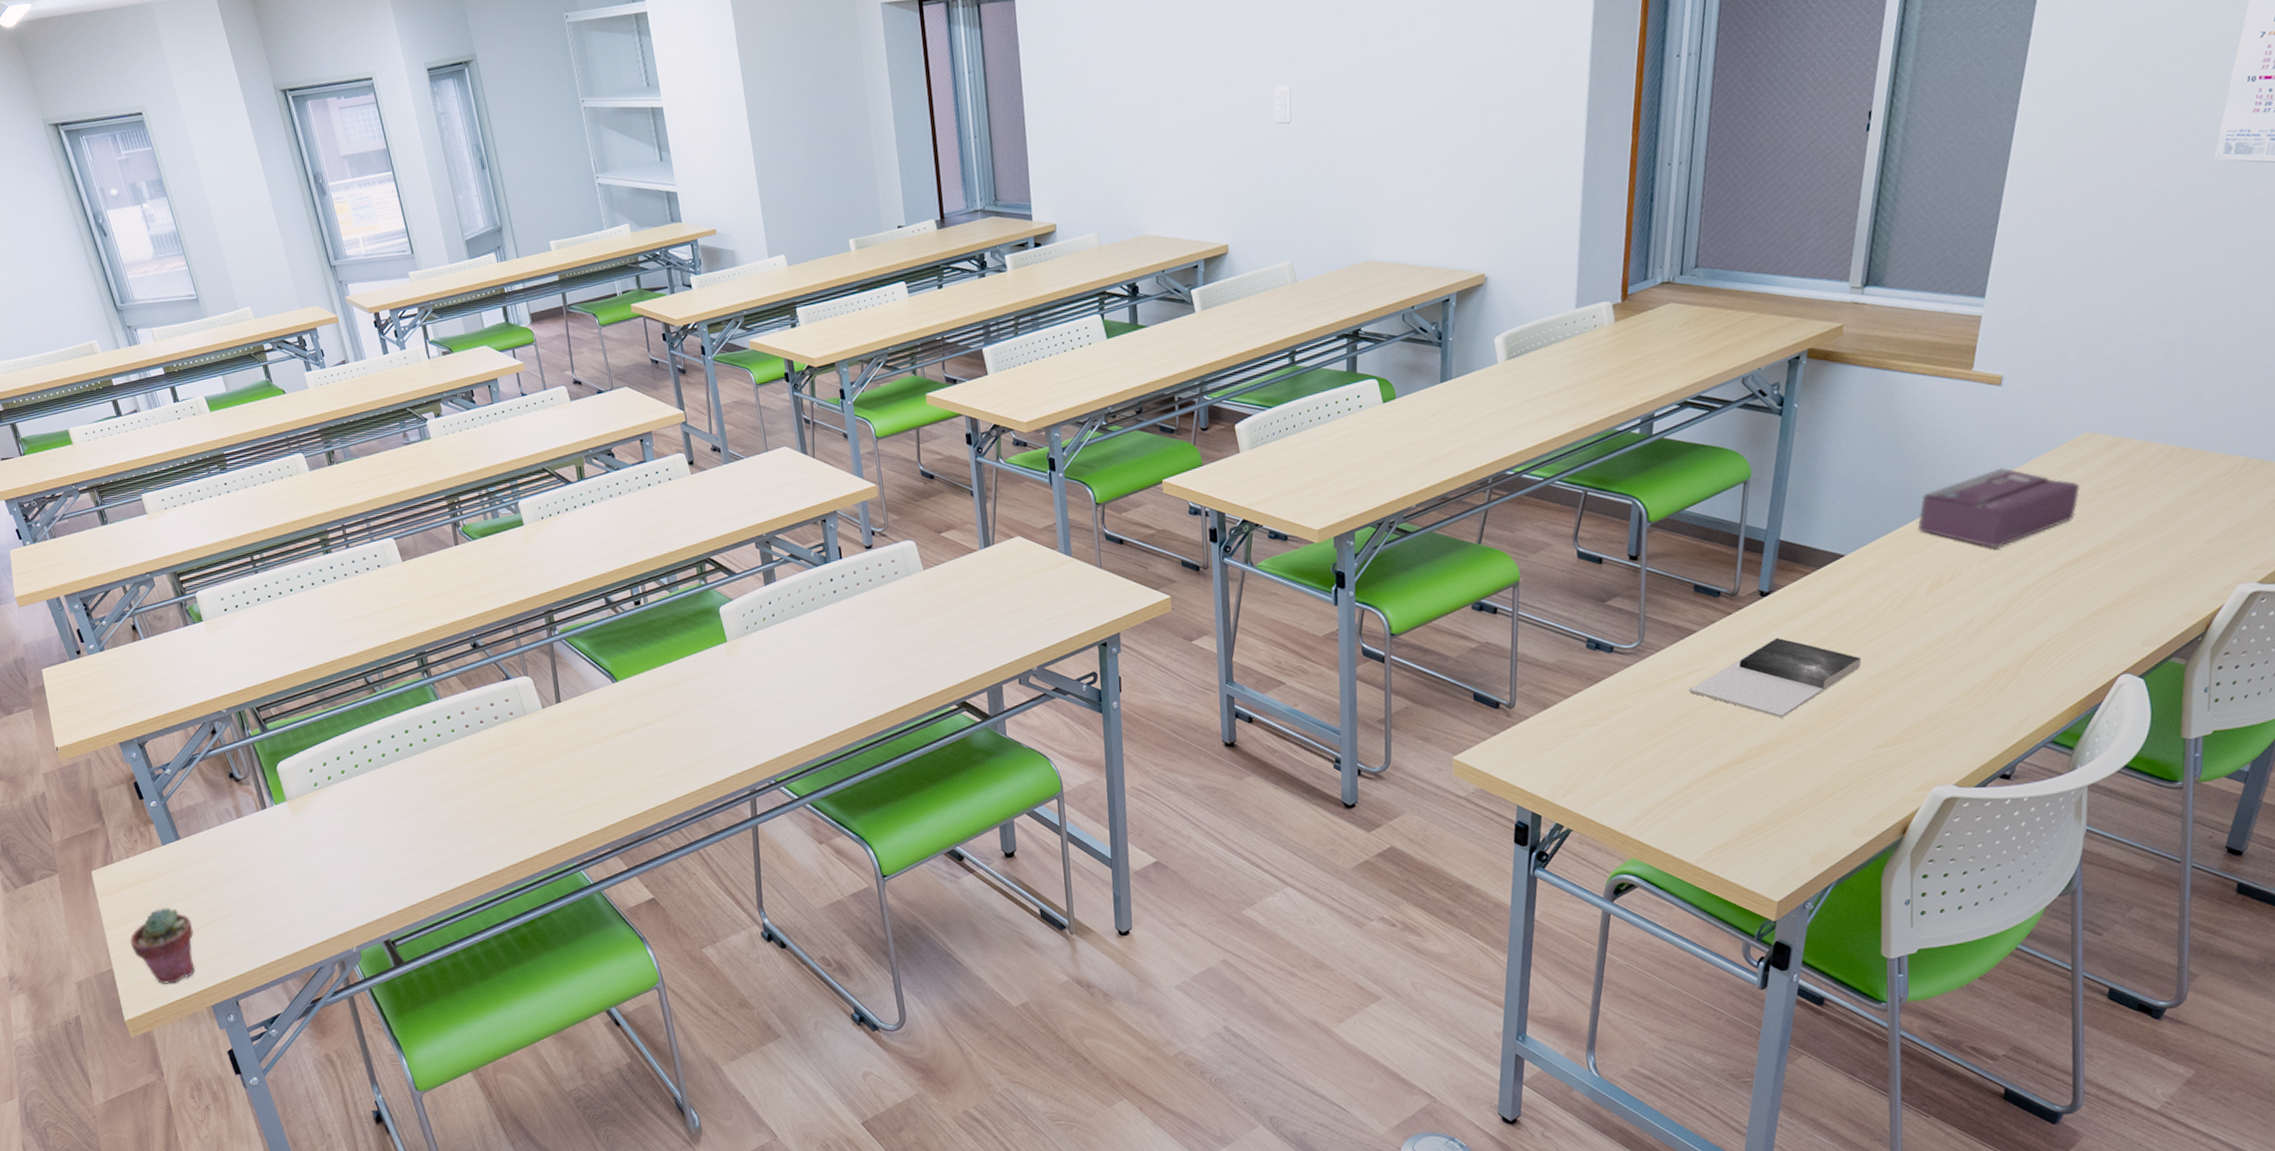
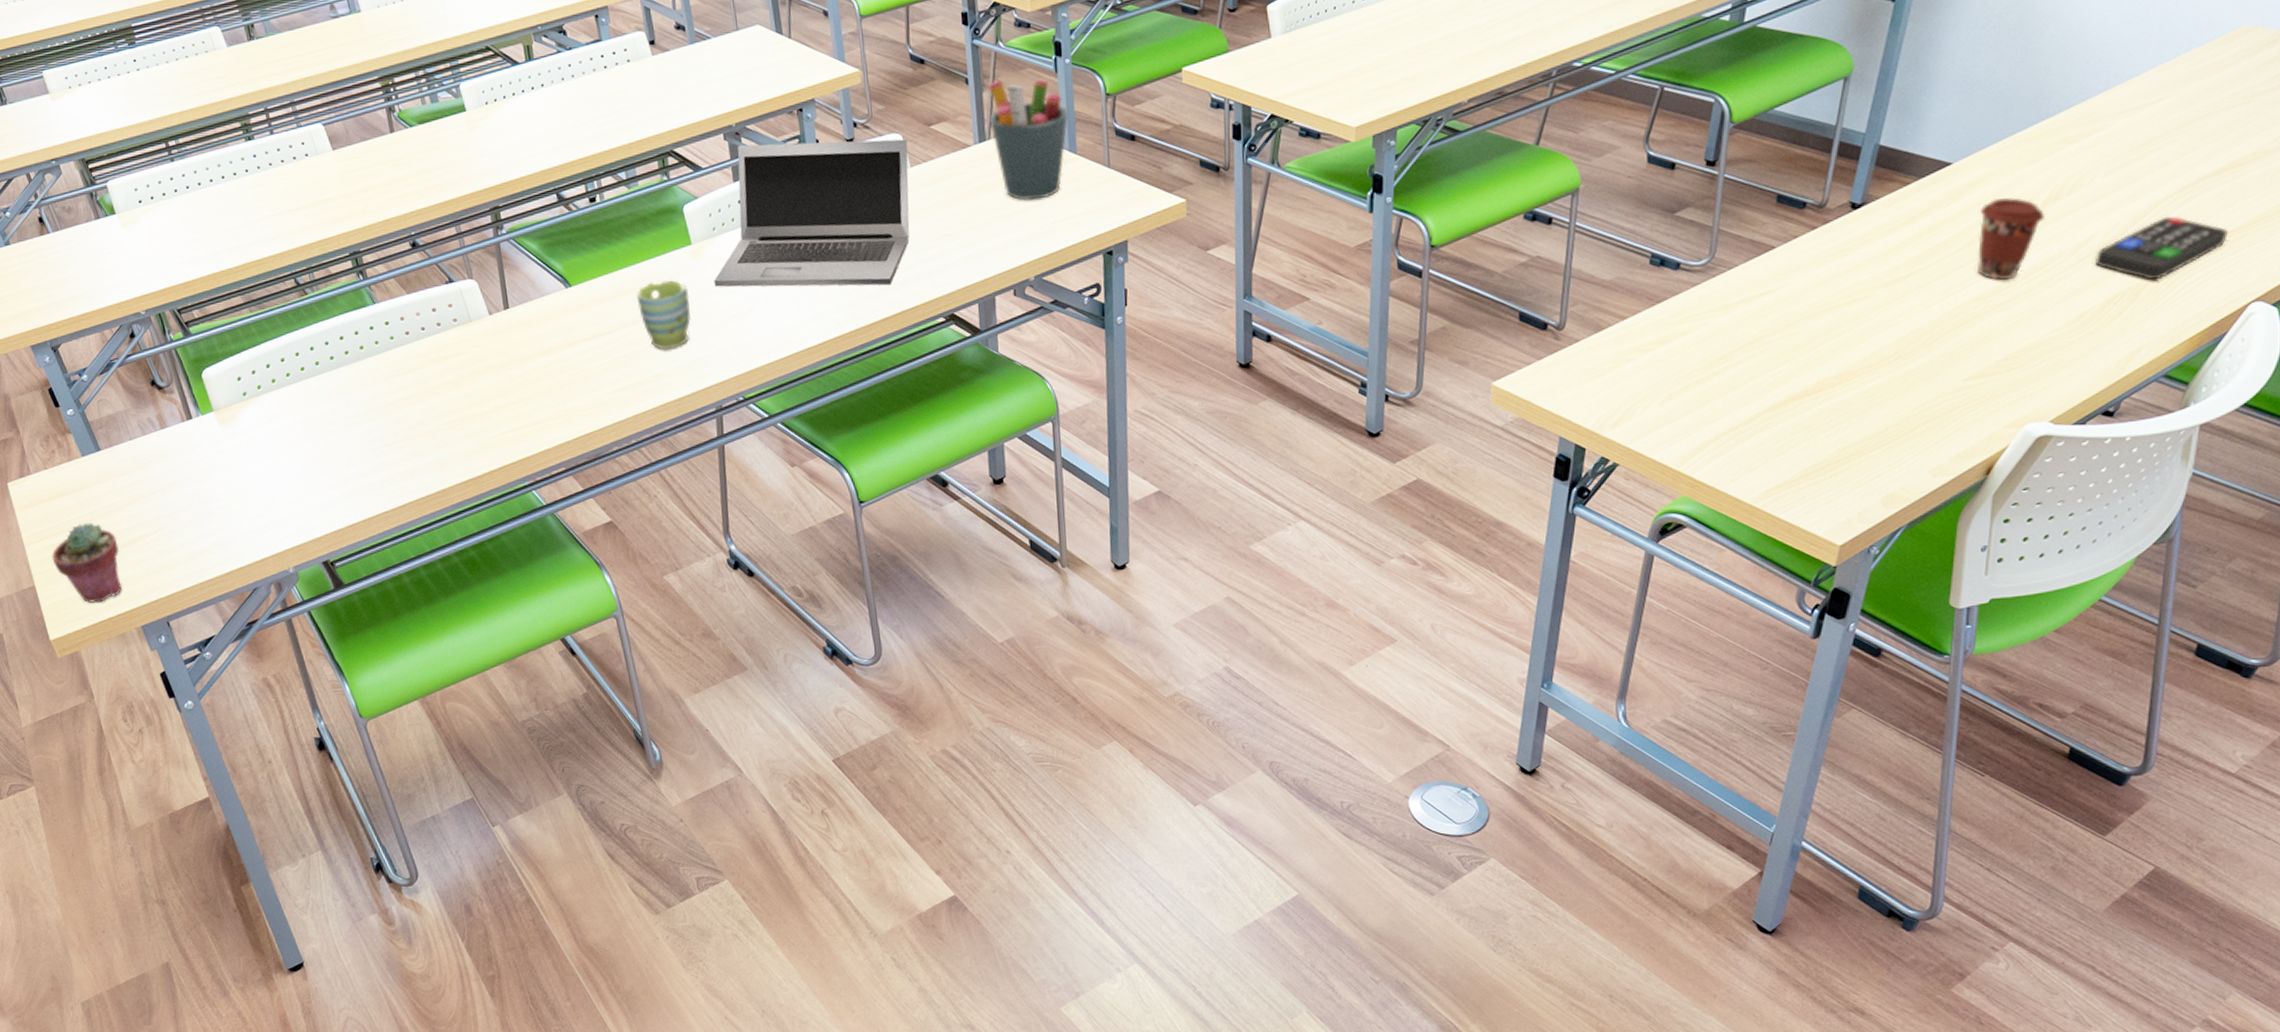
mug: none [677,674,727,738] -> present [636,280,691,349]
laptop: none [747,545,924,680] -> present [714,139,910,287]
pen holder: none [991,491,1064,598] -> present [988,79,1069,200]
book: present [1689,637,1862,718] -> none [1761,255,1960,345]
coffee cup: none [1874,585,1931,658] -> present [1976,197,2045,280]
tissue box: present [1917,467,2079,548] -> none [2038,65,2230,157]
remote control: none [1979,599,2093,656] -> present [2095,216,2228,281]

